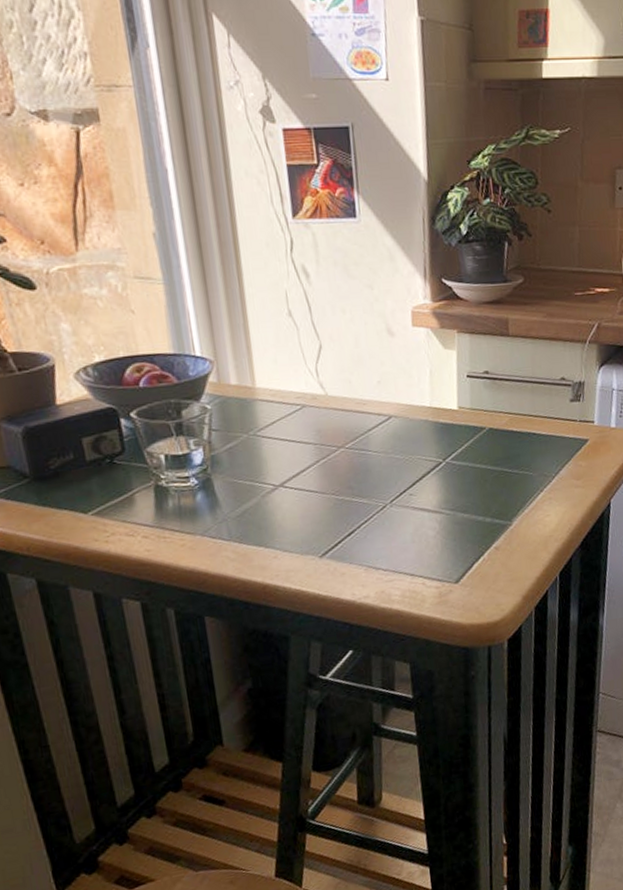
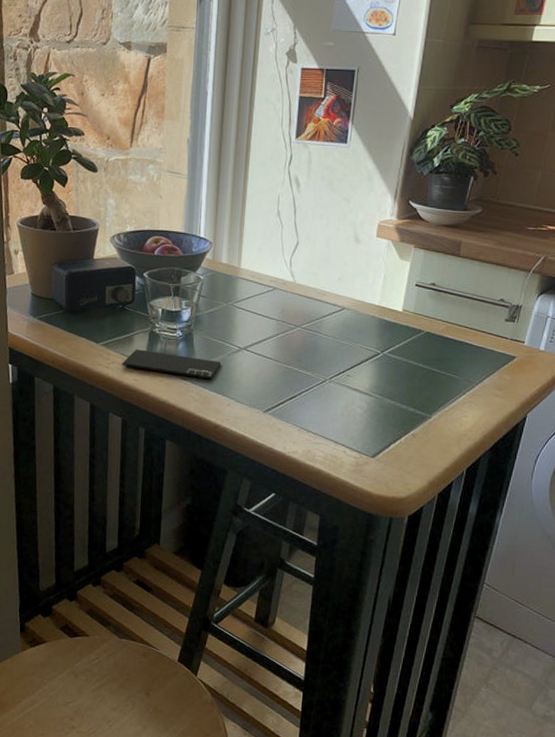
smartphone: none [125,506,256,536] -> present [122,349,222,380]

